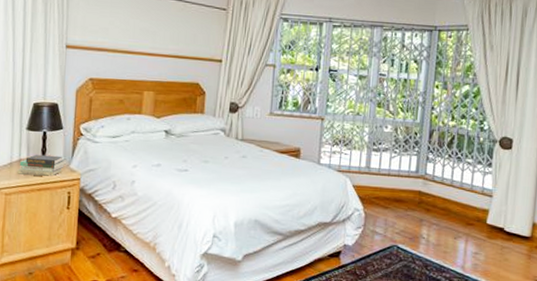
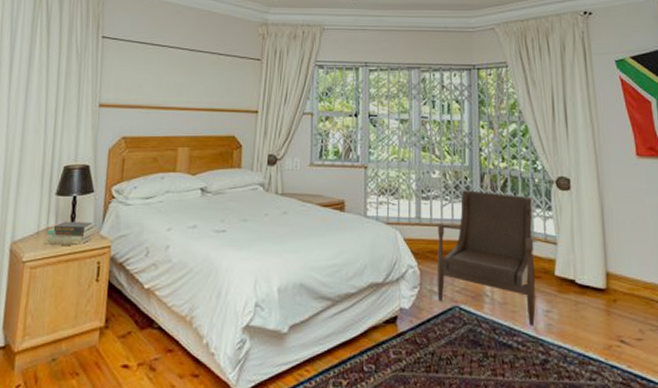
armchair: none [378,144,476,265] -> present [436,190,538,327]

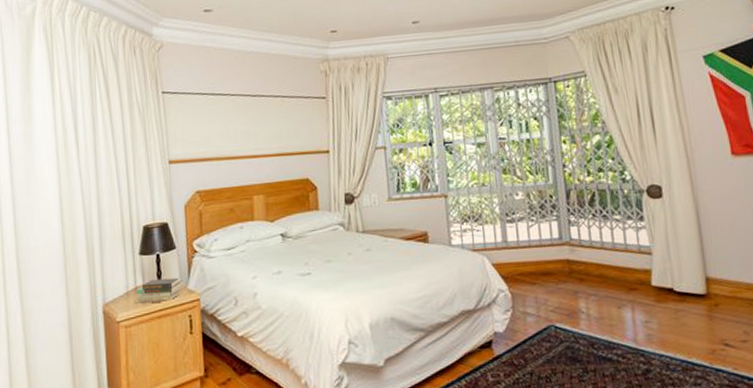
armchair: present [436,190,538,327] -> none [525,208,634,338]

